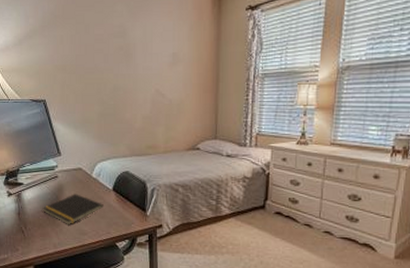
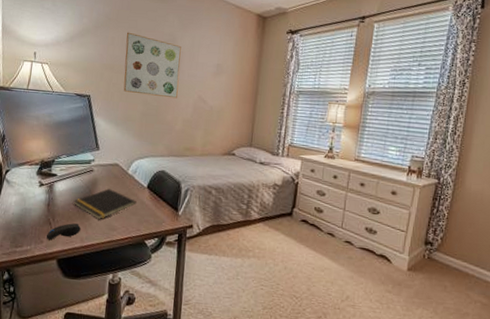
computer mouse: none [20,230,52,248] -> present [46,223,81,240]
wall art: none [75,28,134,95] -> present [123,32,181,99]

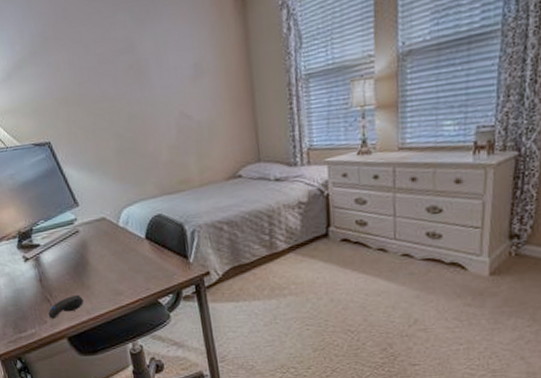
notepad: present [73,188,137,220] -> none [66,248,138,287]
wall art: present [123,32,181,99] -> none [72,49,154,128]

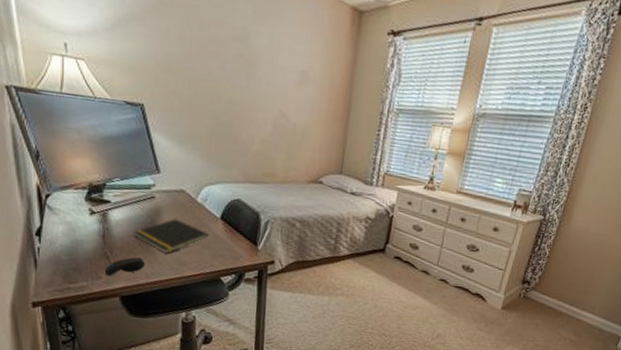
notepad: none [66,248,138,287] -> present [133,219,209,254]

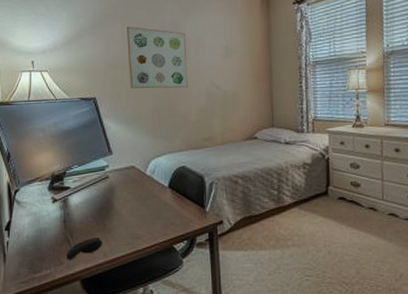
notepad: present [133,219,209,254] -> none [91,194,159,230]
wall art: none [185,21,257,113] -> present [127,26,188,89]

